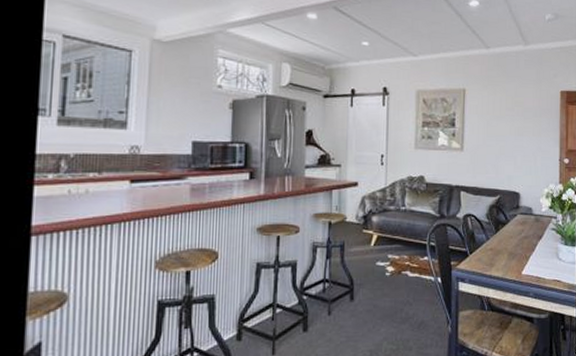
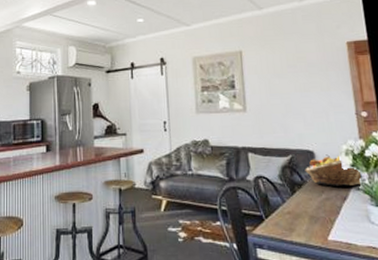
fruit basket: none [510,196,556,226] -> present [305,154,362,186]

